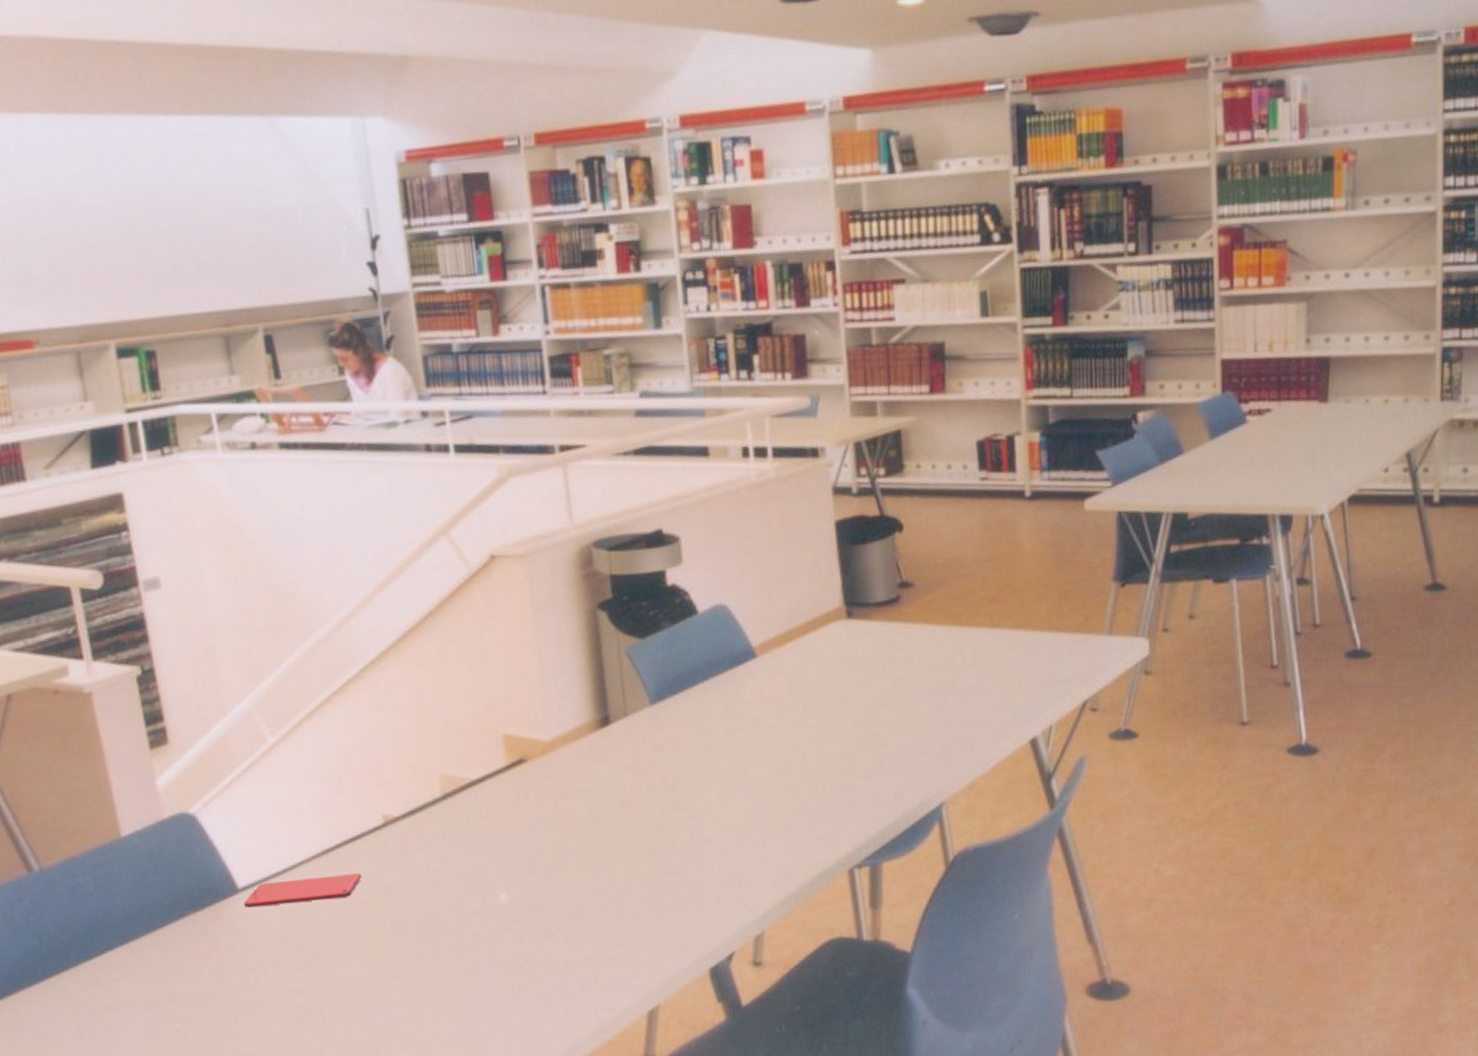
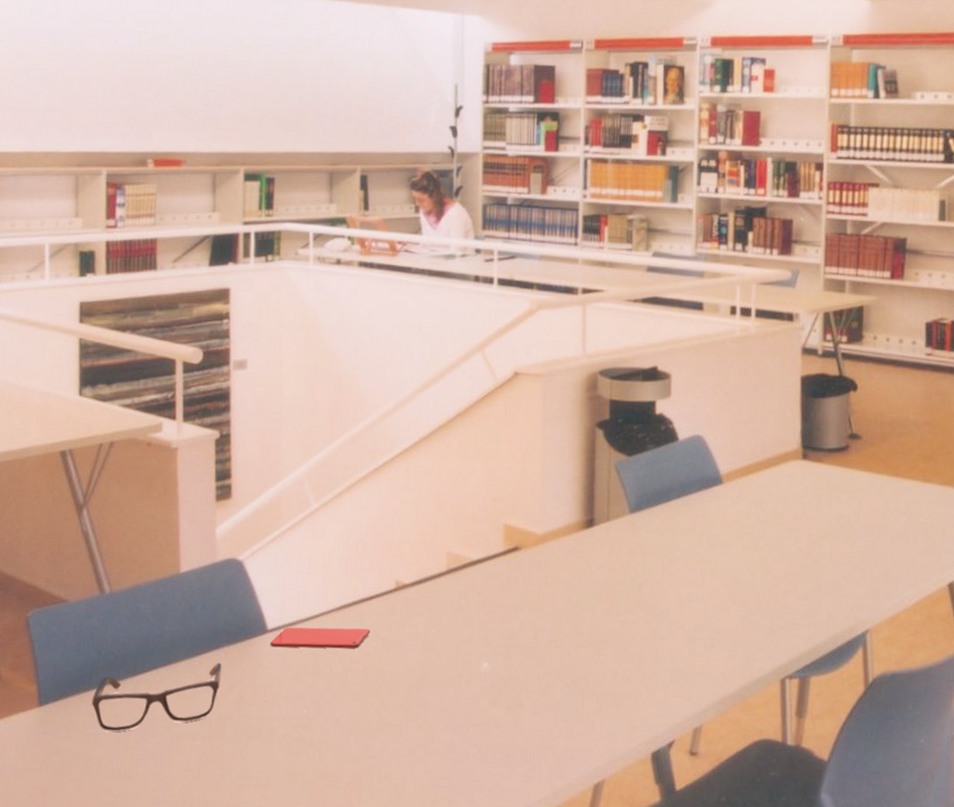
eyeglasses: none [41,932,193,1026] -> present [92,662,222,732]

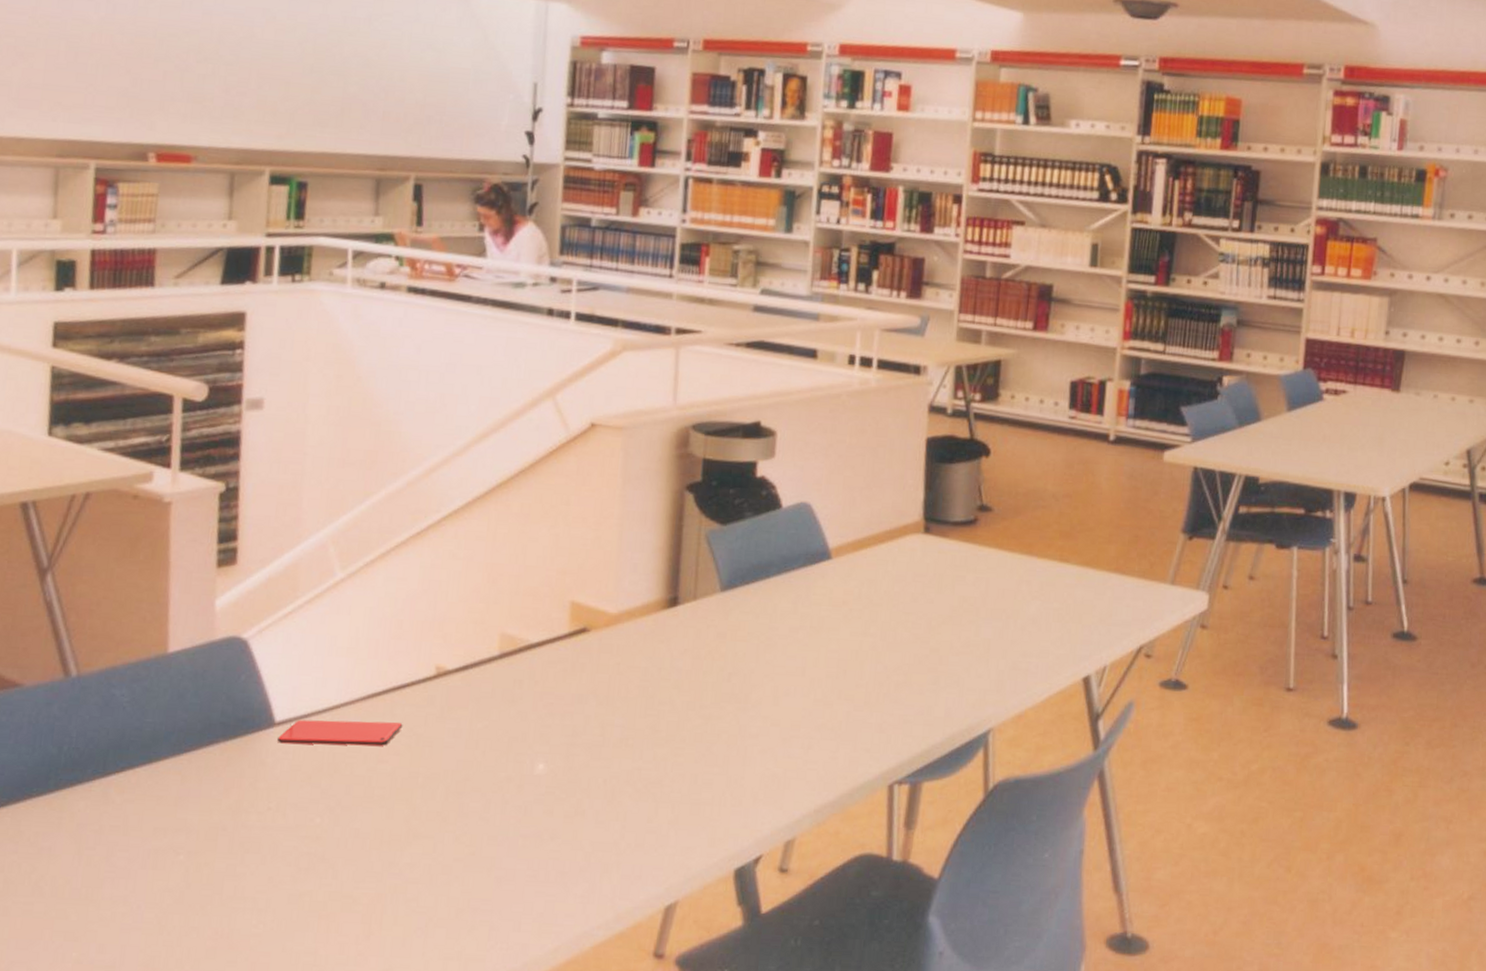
eyeglasses: present [92,662,222,732] -> none [47,761,216,845]

